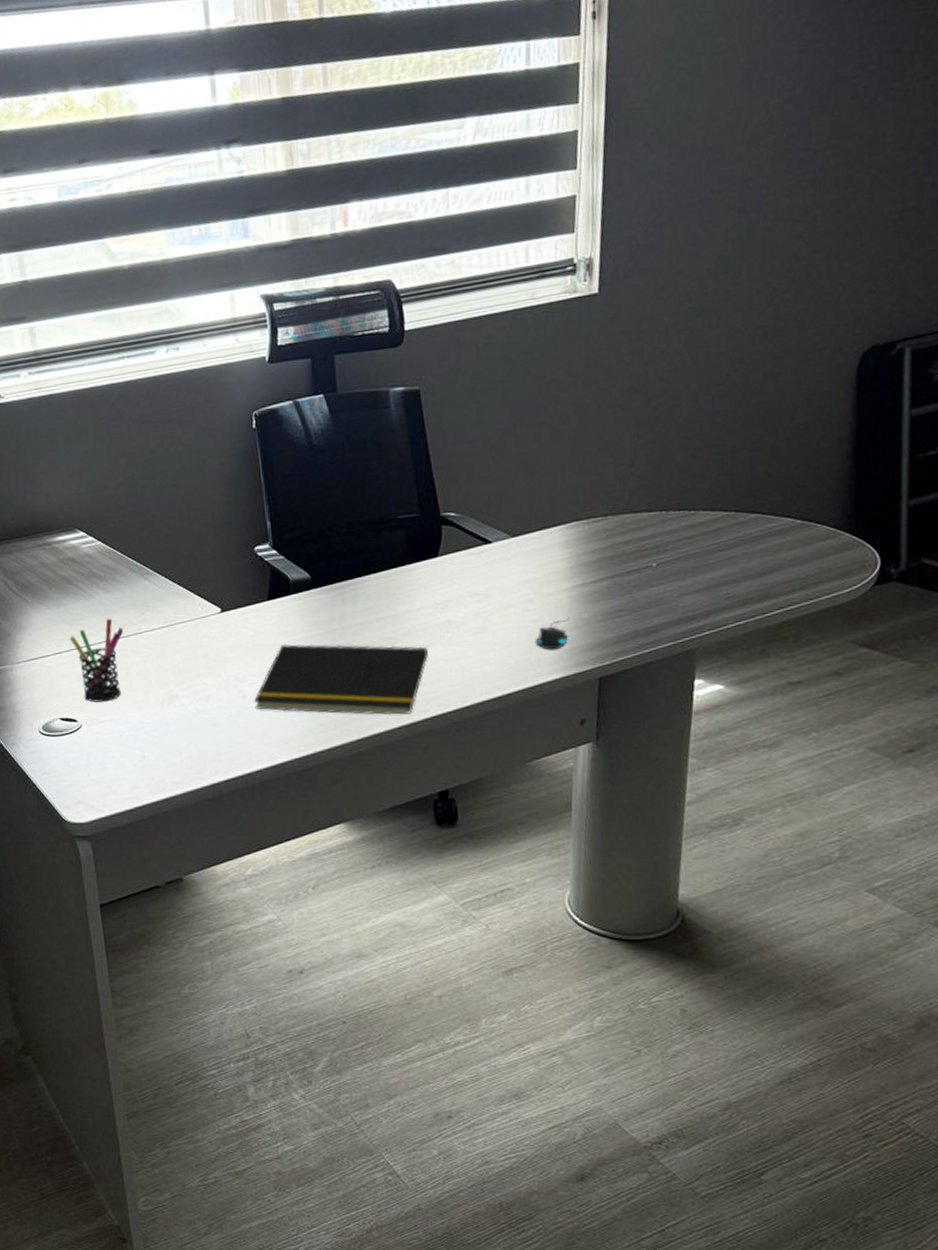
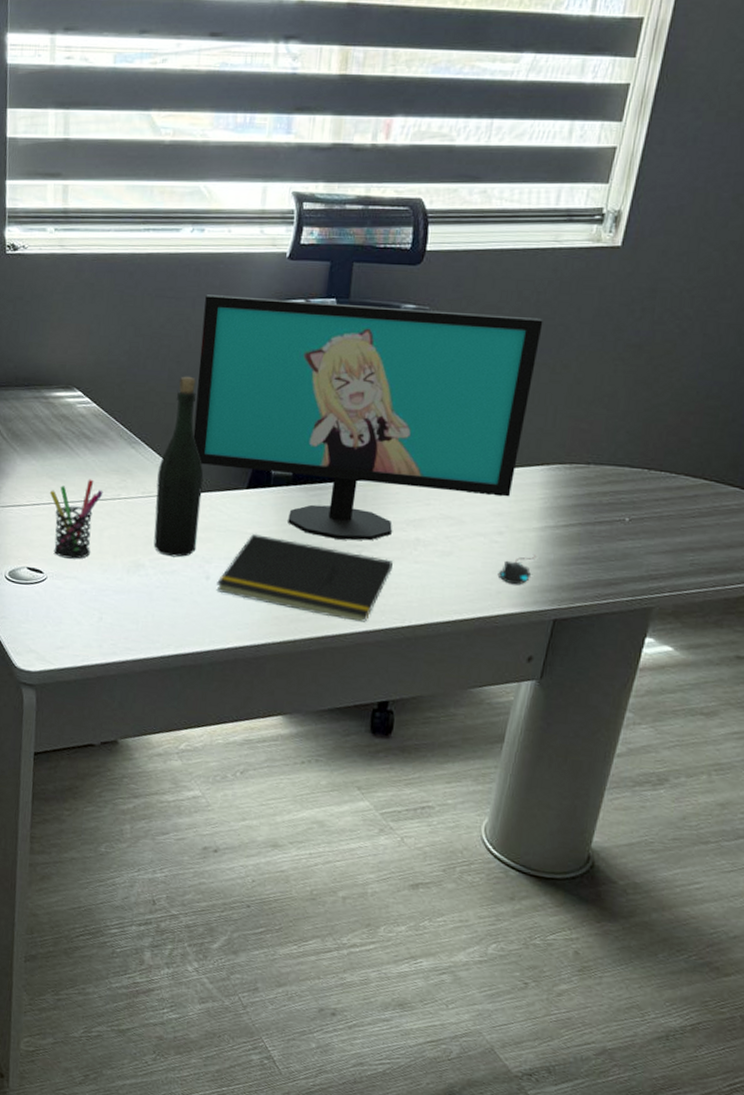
bottle: none [175,497,228,683] -> present [153,376,204,558]
computer monitor: none [192,378,535,636] -> present [193,295,543,541]

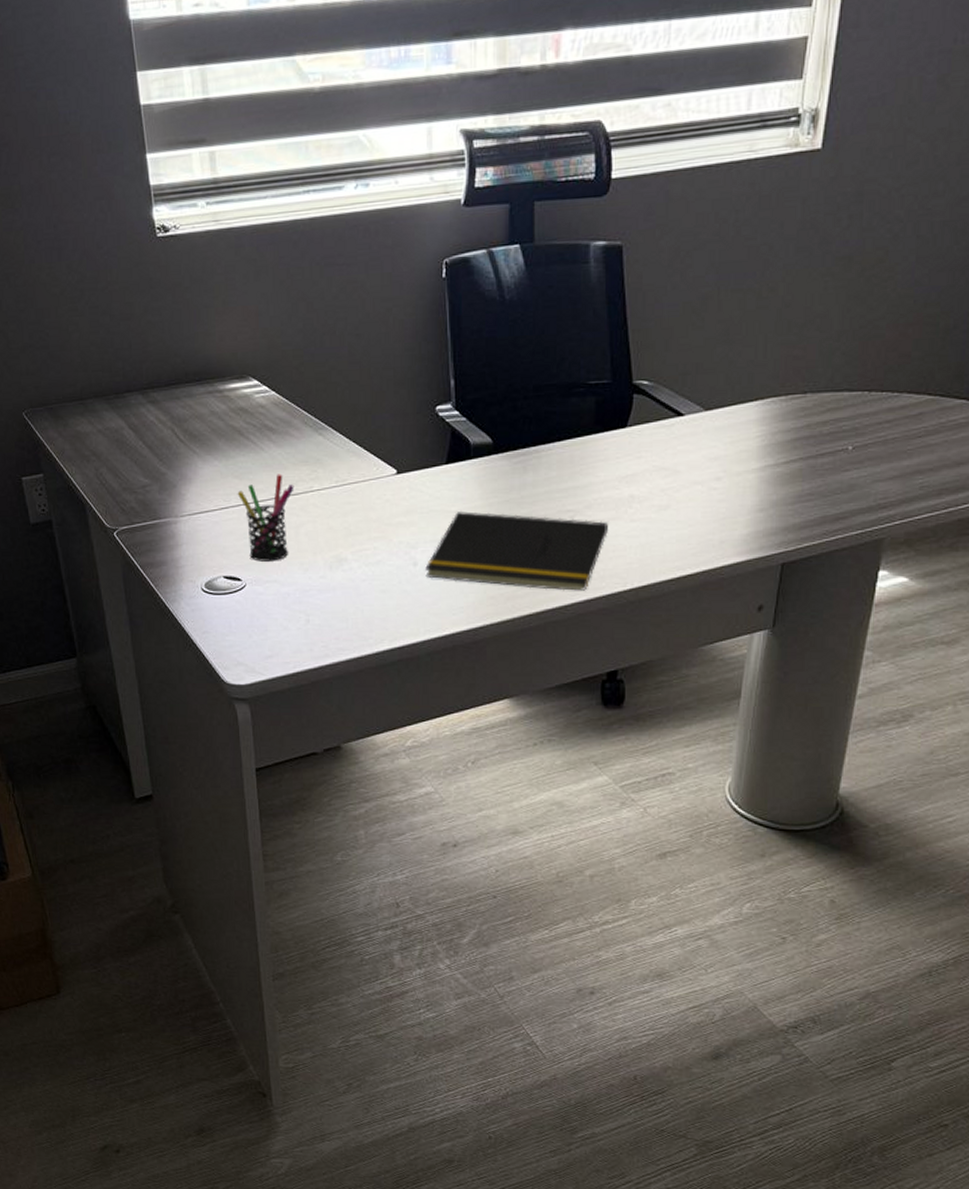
bottle: present [153,376,204,558] -> none [350,349,400,547]
computer monitor: present [193,295,543,541] -> none [379,239,744,507]
mouse: present [497,554,537,585] -> none [719,497,759,532]

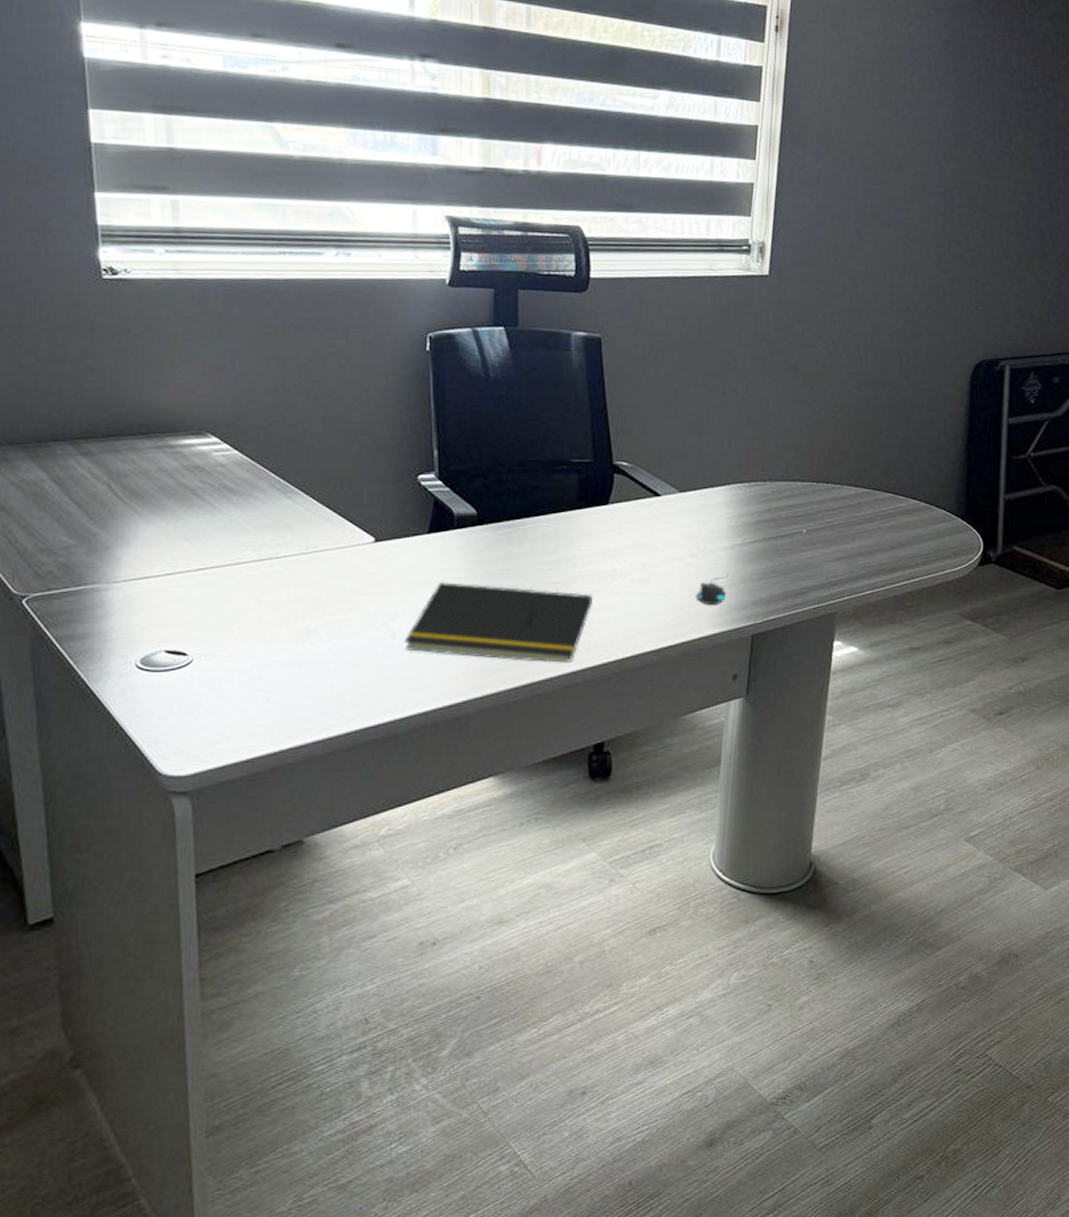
pen holder: present [237,474,294,562] -> none [187,538,257,634]
mouse: none [719,497,759,532] -> present [695,573,729,606]

